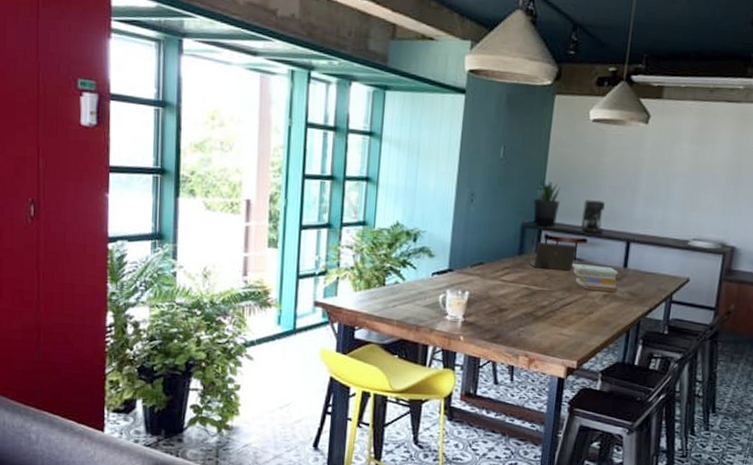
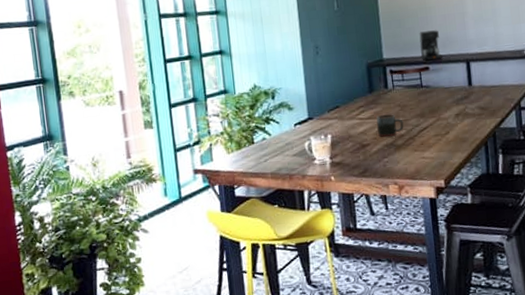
mug: none [518,281,548,305] -> present [376,114,404,137]
laptop: present [529,242,577,271] -> none [380,74,422,102]
planter: present [534,178,561,227] -> none [374,20,398,64]
books: present [571,264,618,293] -> none [420,87,467,113]

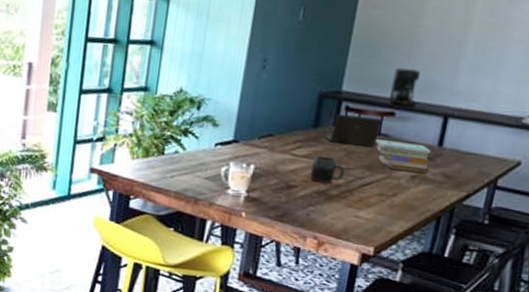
laptop: none [380,74,422,102] -> present [325,114,383,147]
books: none [420,87,467,113] -> present [375,139,431,174]

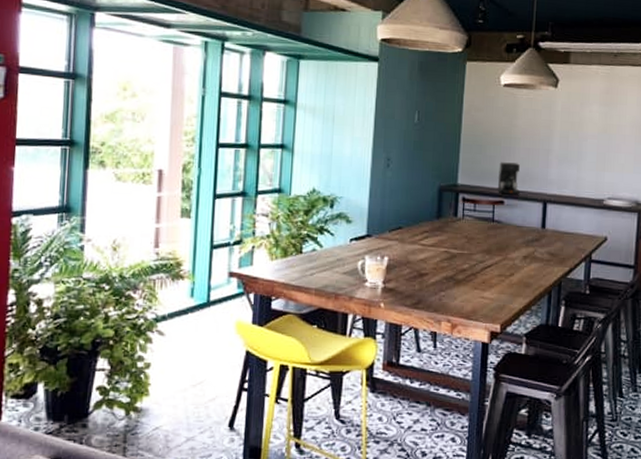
mug: present [310,156,345,183] -> none [438,244,468,269]
laptop: present [325,114,383,147] -> none [447,205,495,233]
books: present [375,139,431,174] -> none [490,226,537,254]

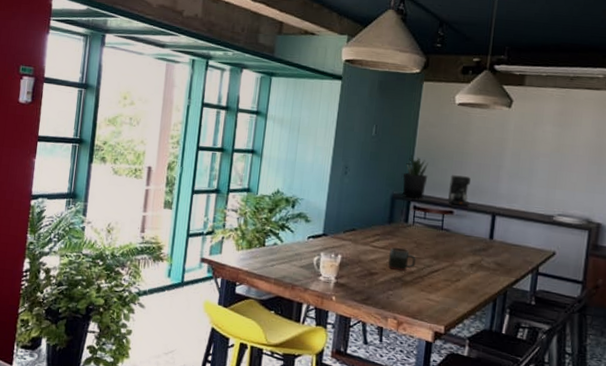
mug: none [438,244,468,269] -> present [388,247,416,271]
planter: none [450,142,476,190] -> present [403,154,428,199]

